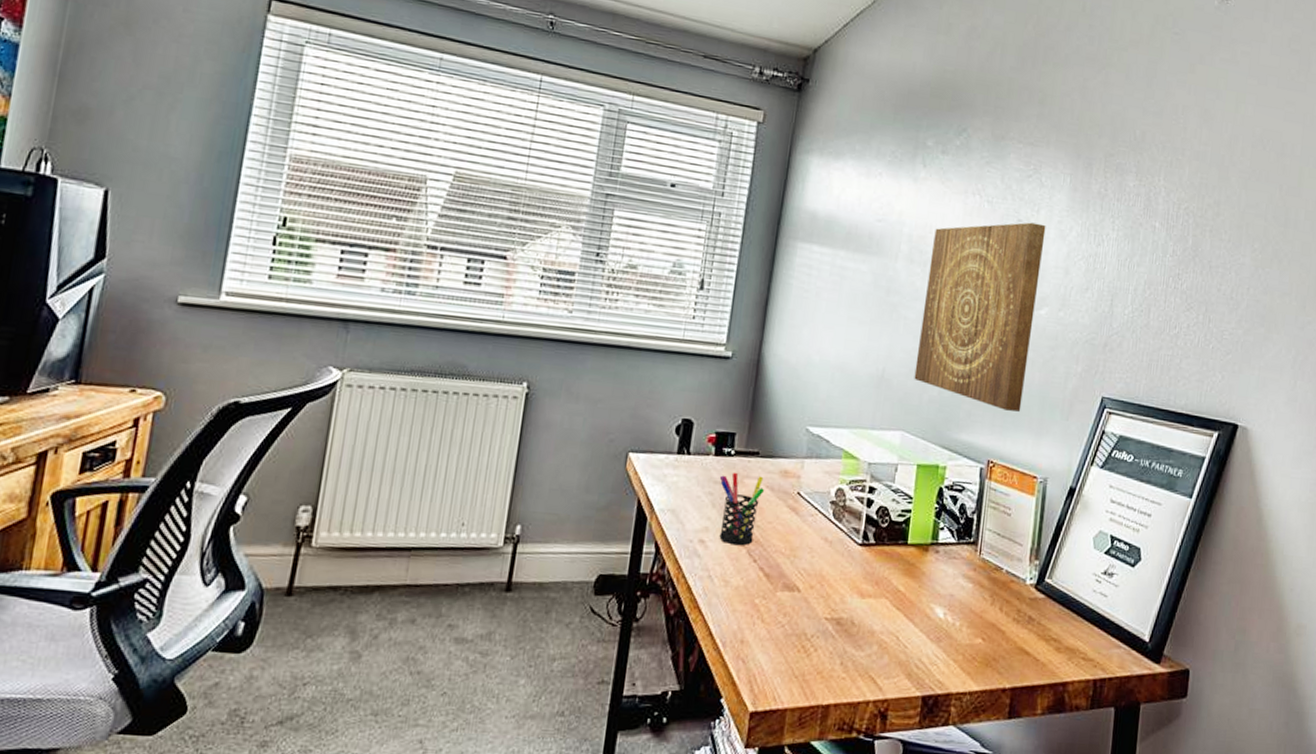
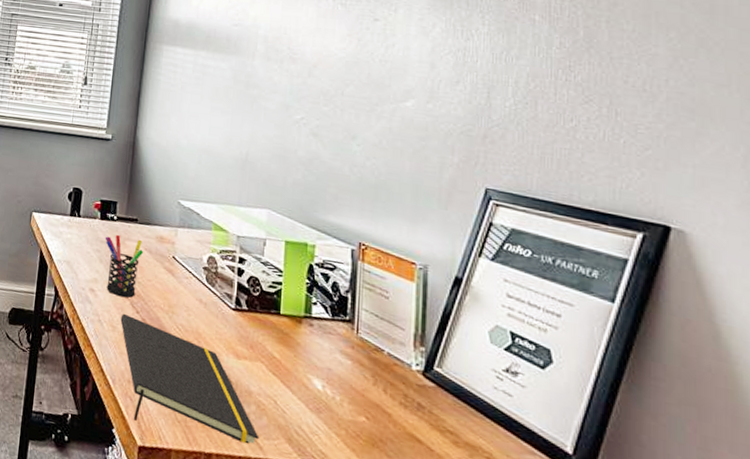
notepad: none [734,564,880,688] -> present [120,313,260,444]
wall art: present [914,222,1046,412] -> none [277,21,406,198]

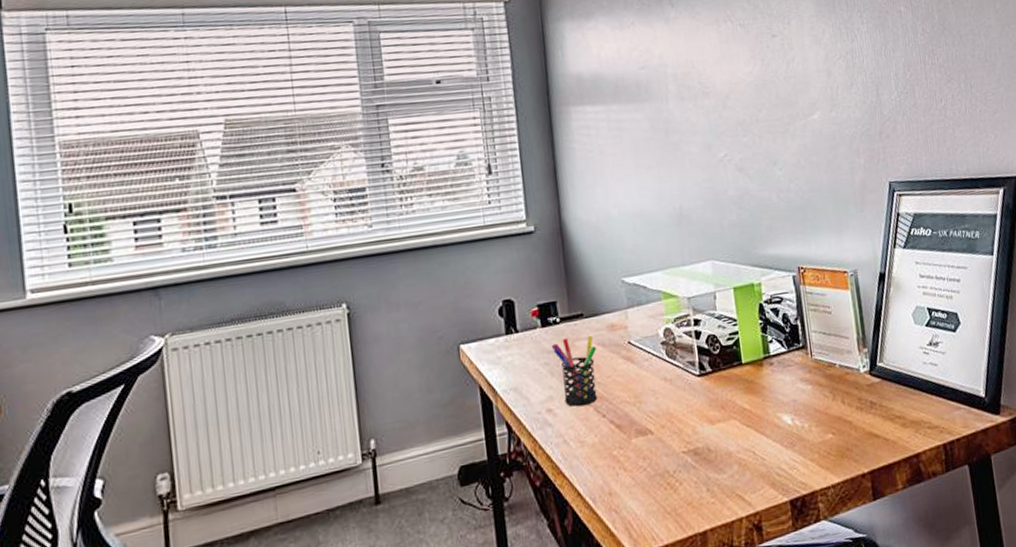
notepad: present [120,313,260,444] -> none [587,422,747,532]

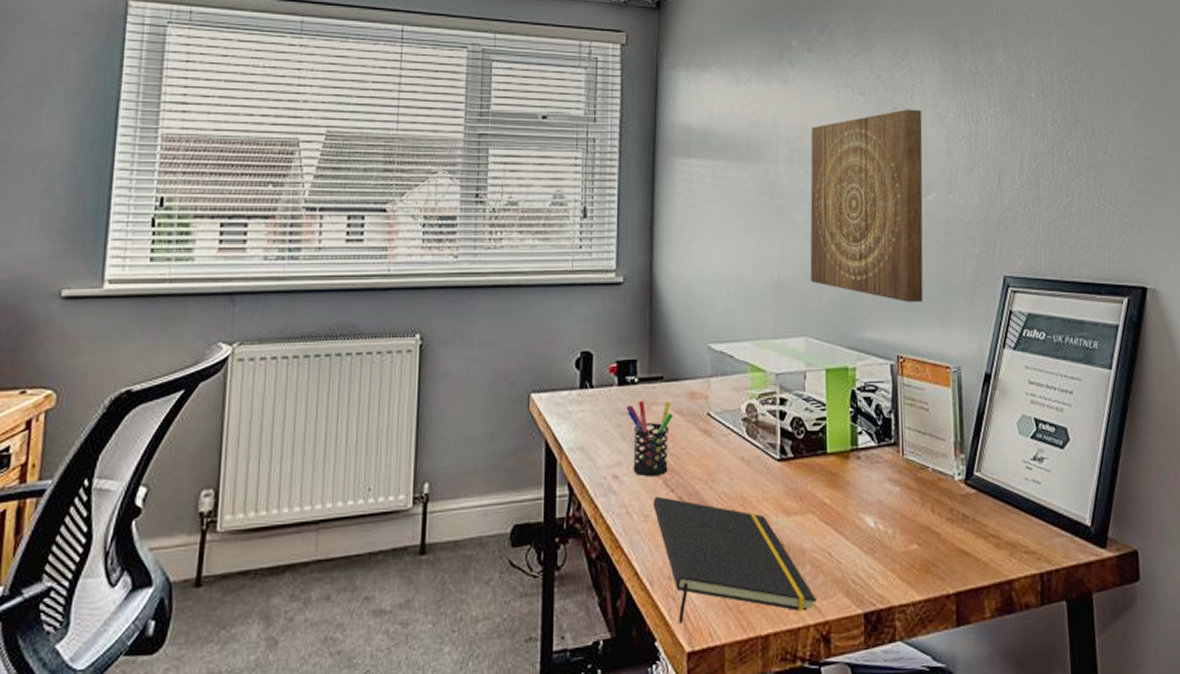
notepad: none [587,422,747,532] -> present [653,496,817,623]
wall art: none [697,34,818,217] -> present [810,109,924,302]

